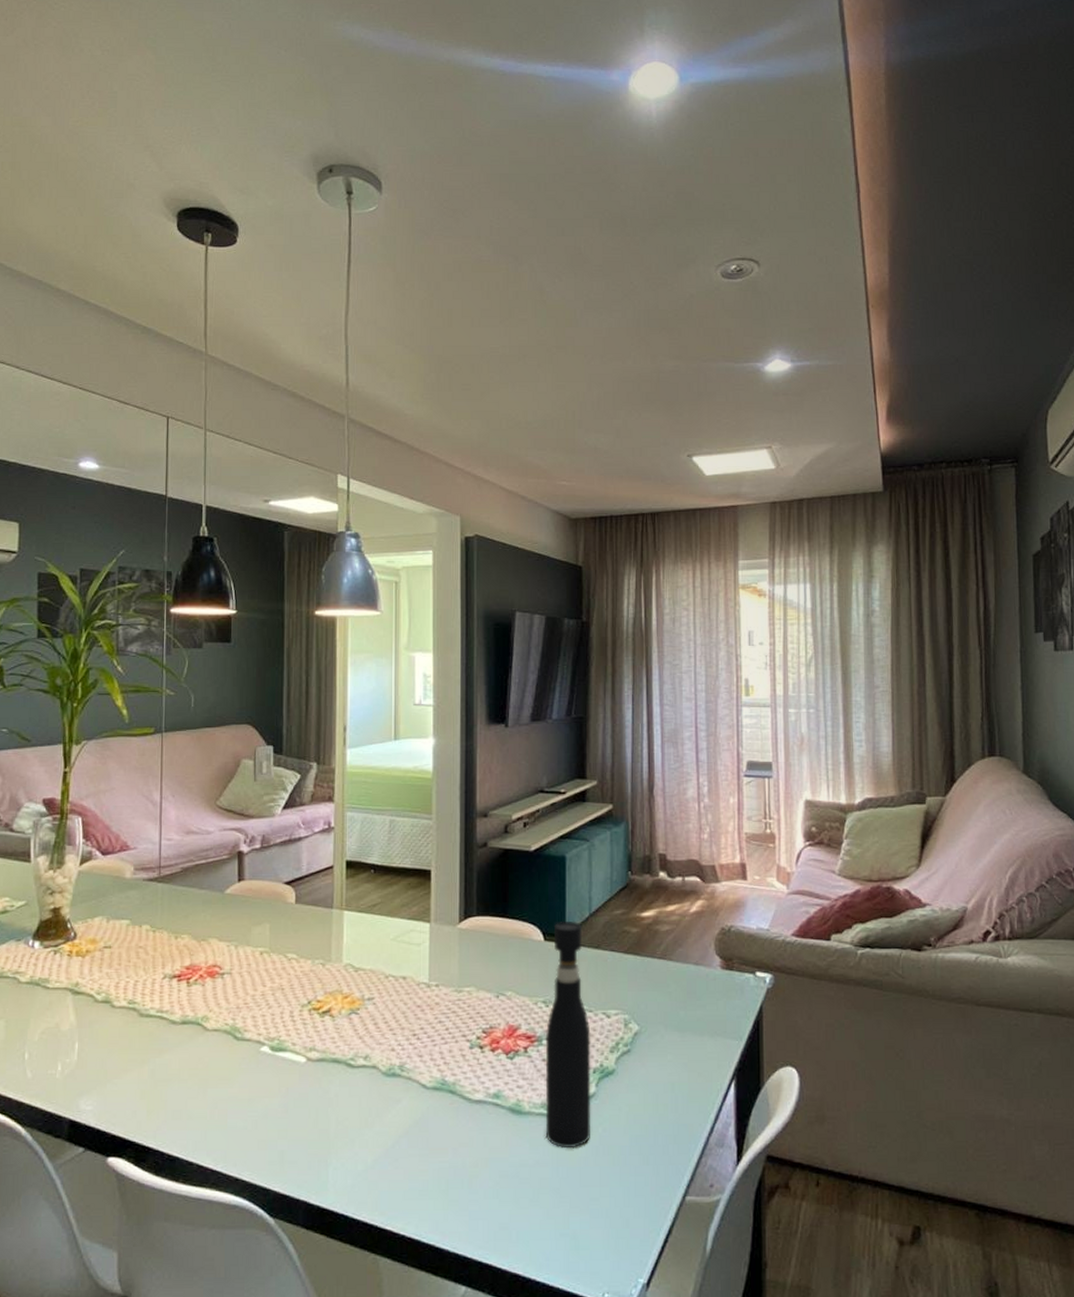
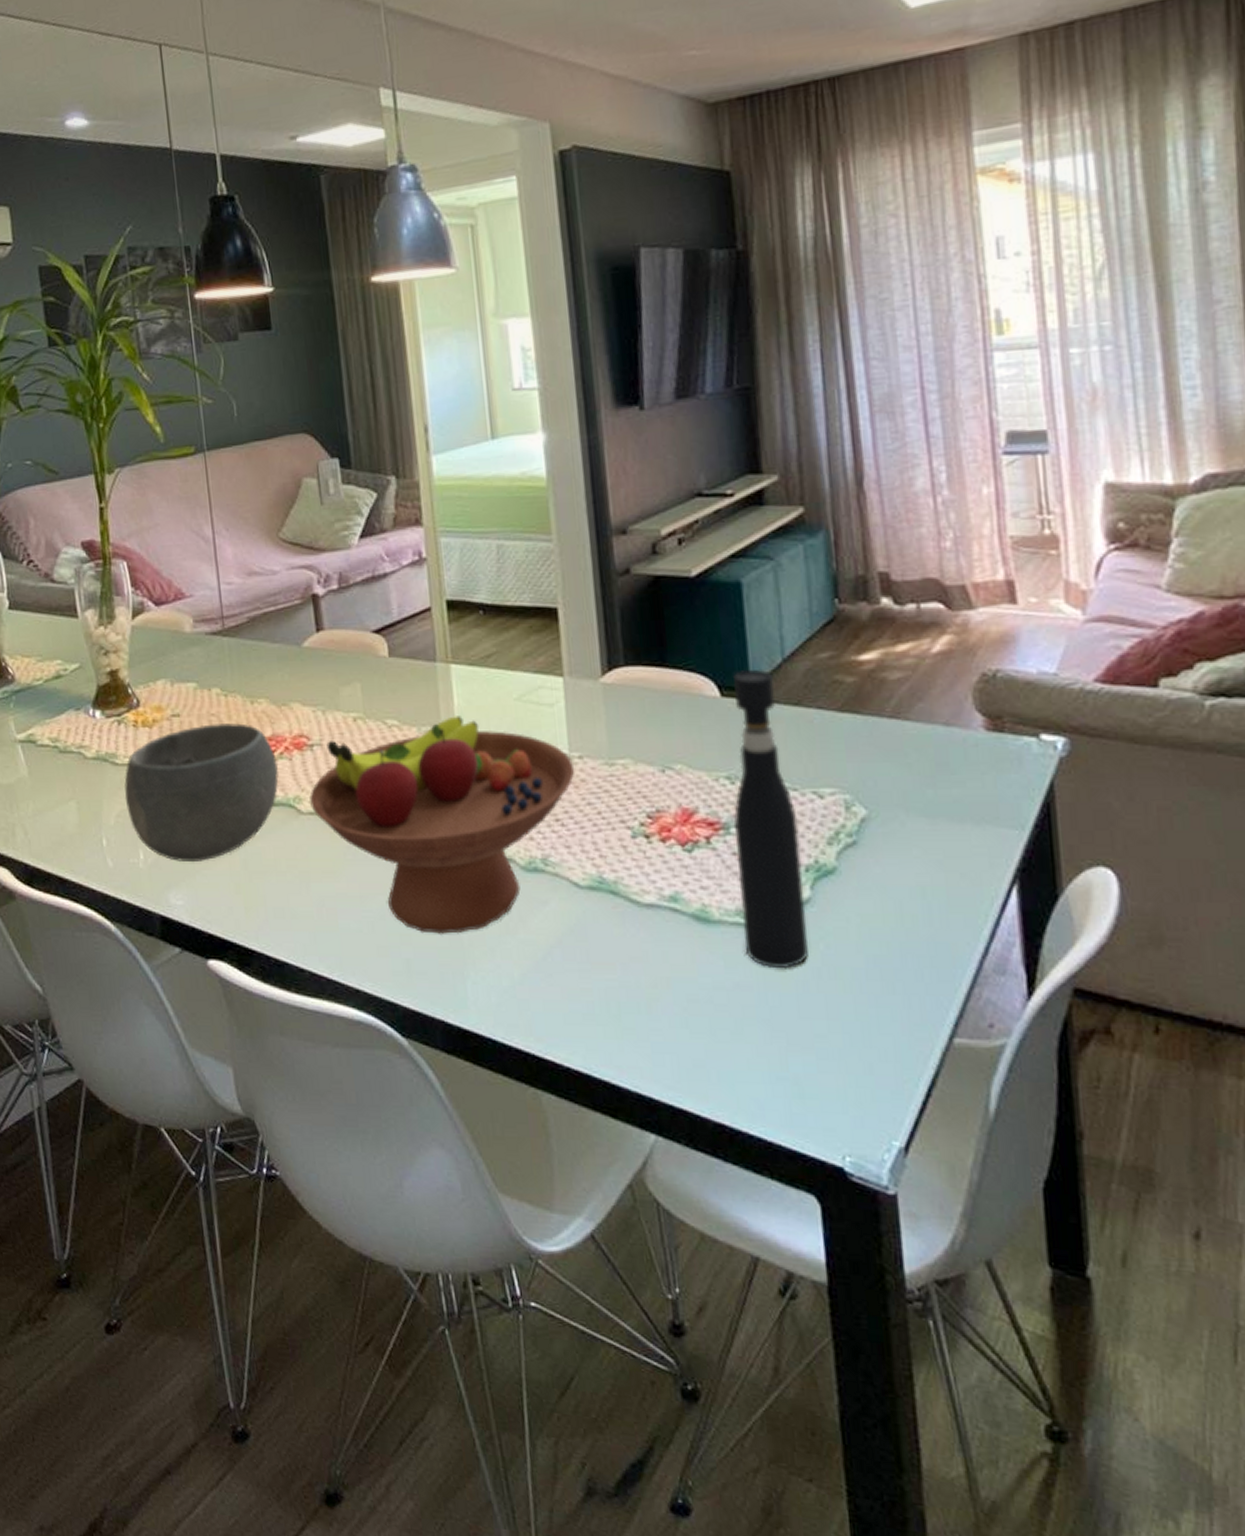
bowl: none [51,955,191,1072] -> present [124,723,279,861]
fruit bowl: none [216,952,432,1129] -> present [309,716,575,934]

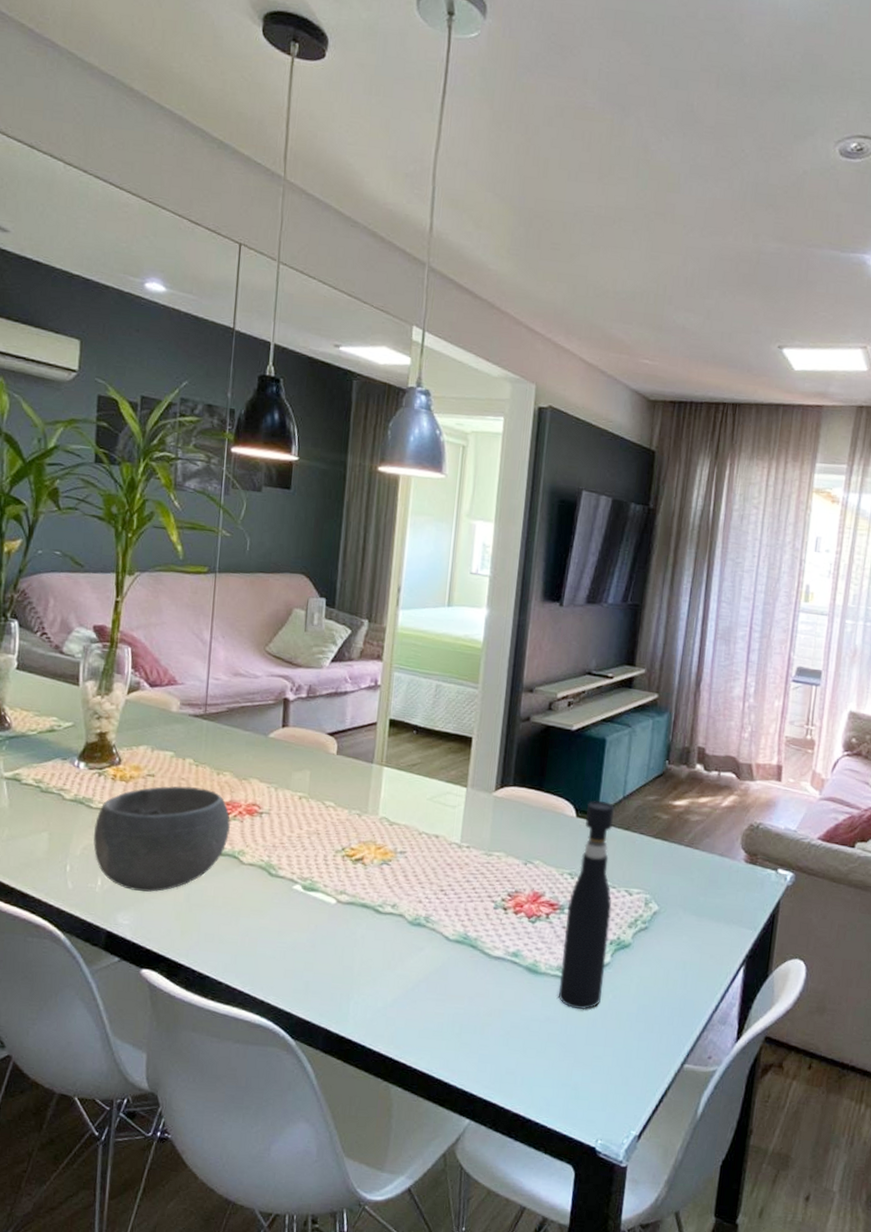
fruit bowl: present [309,716,575,934] -> none [251,805,463,965]

